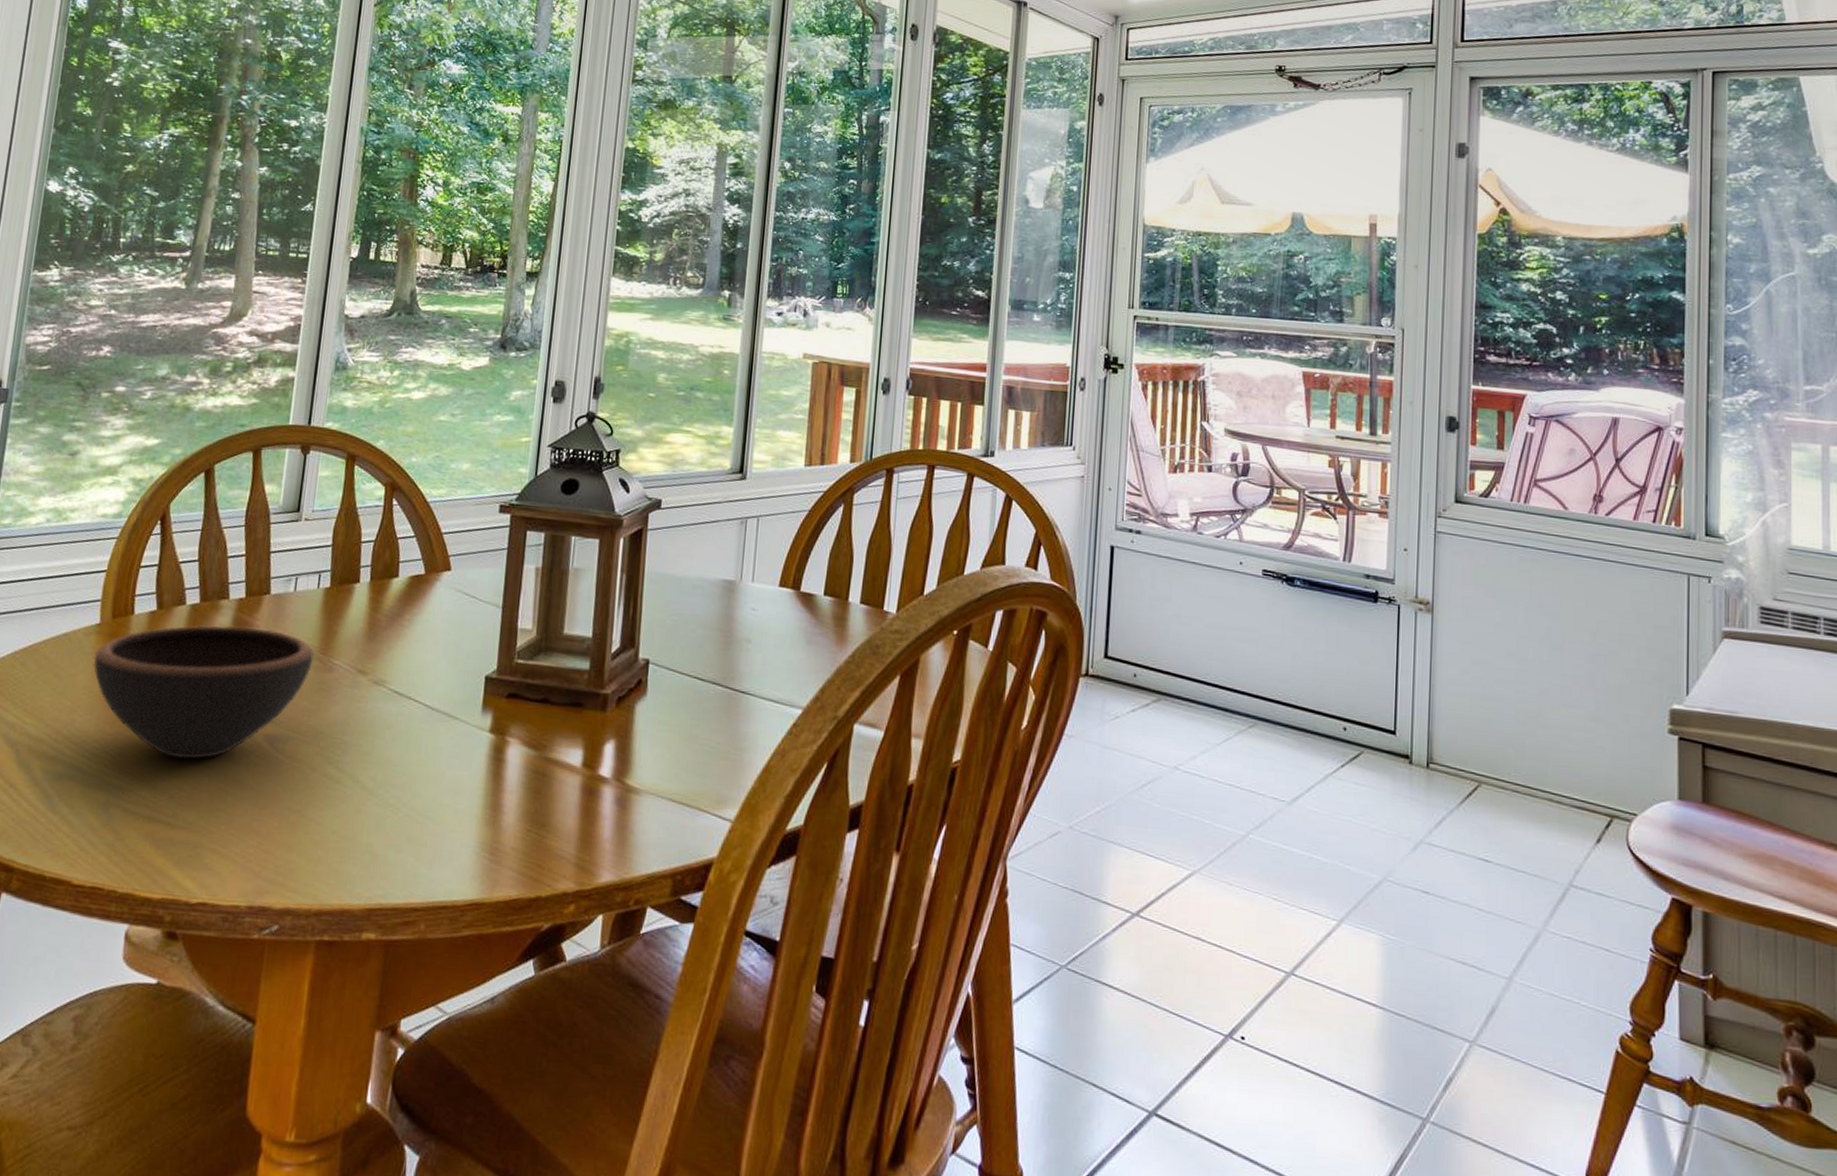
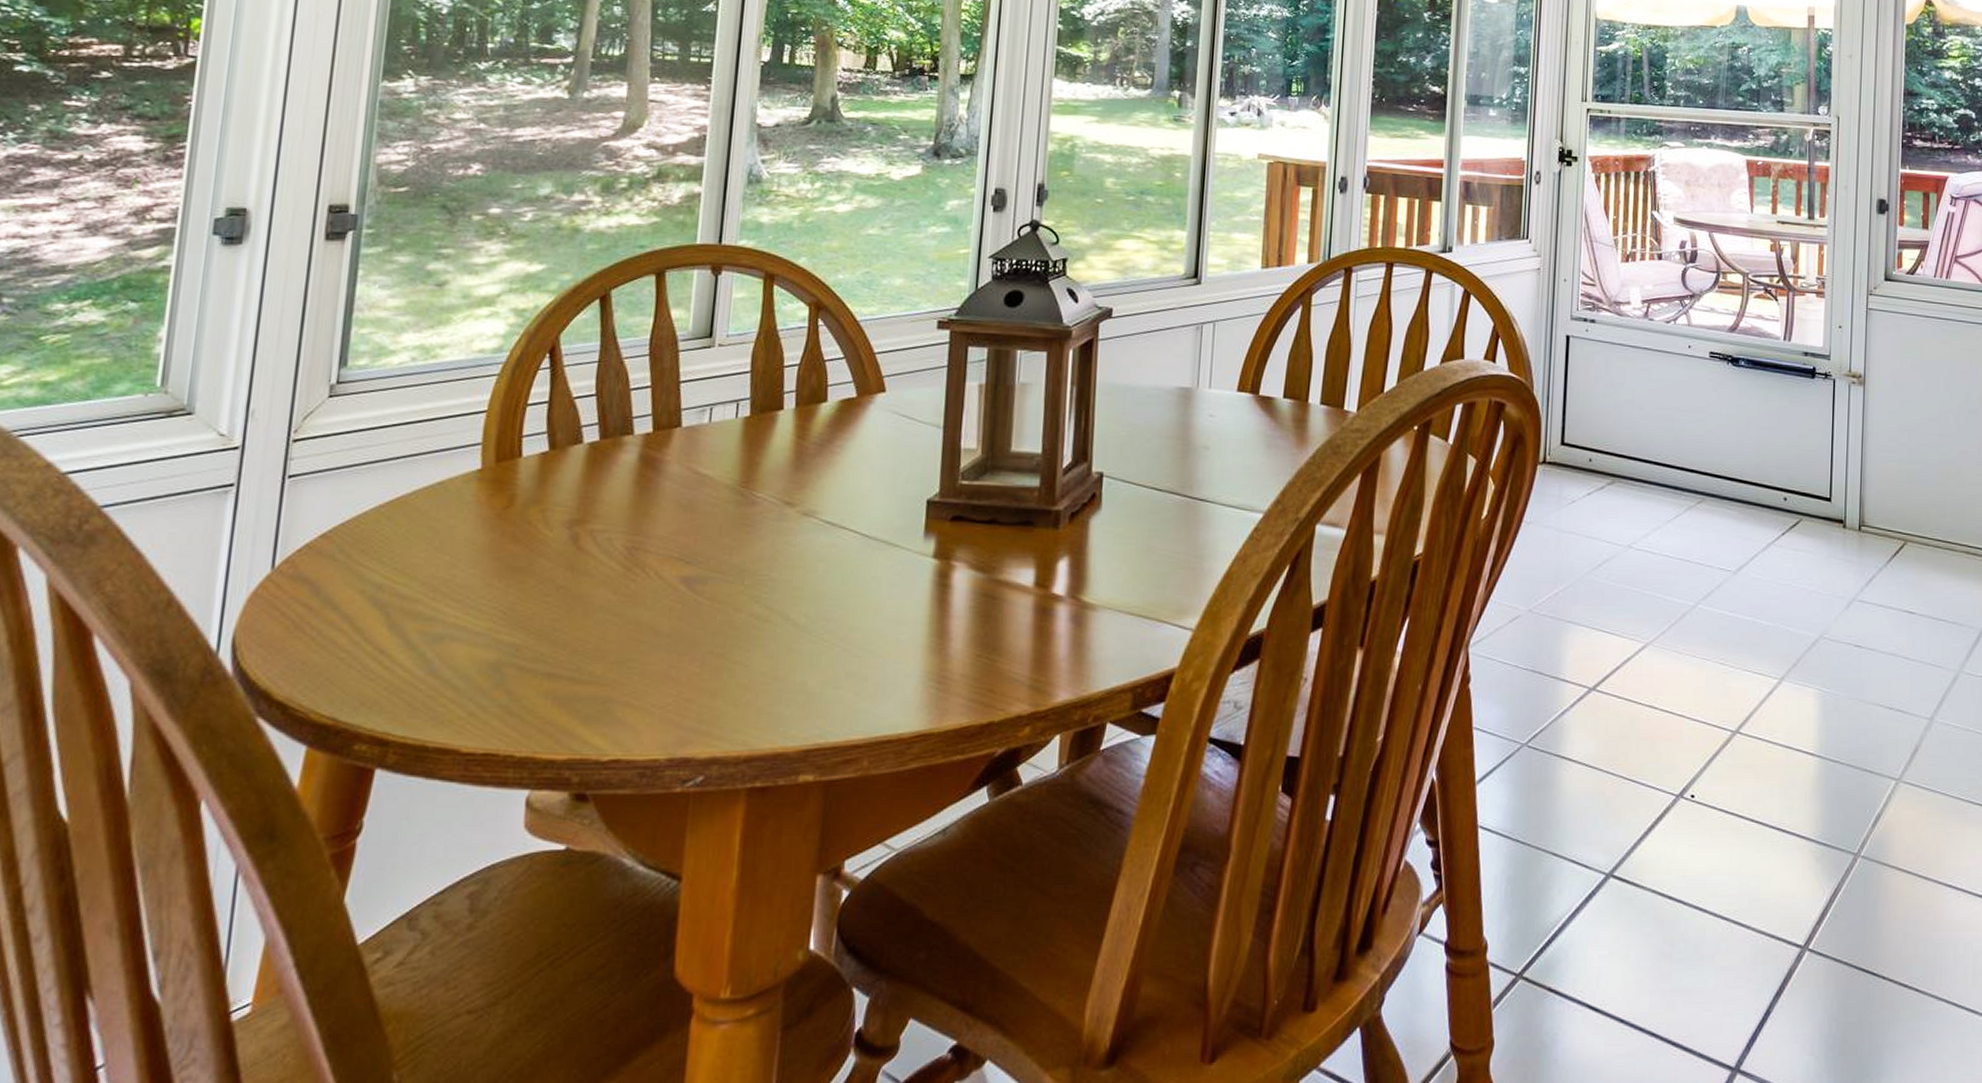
bowl: present [93,625,314,759] -> none [475,463,735,609]

